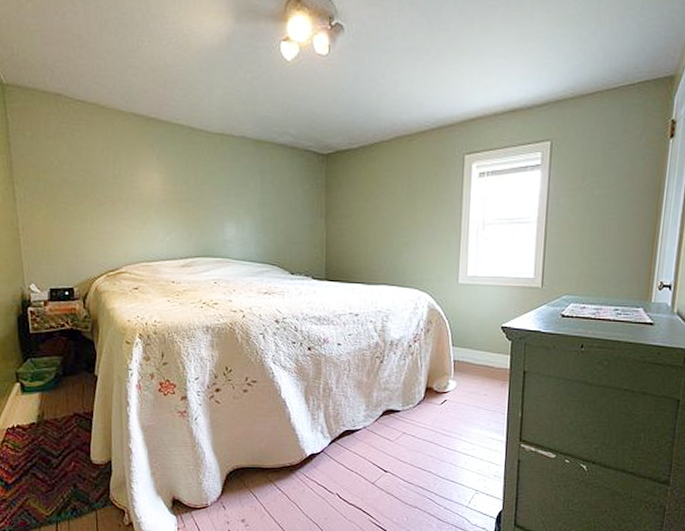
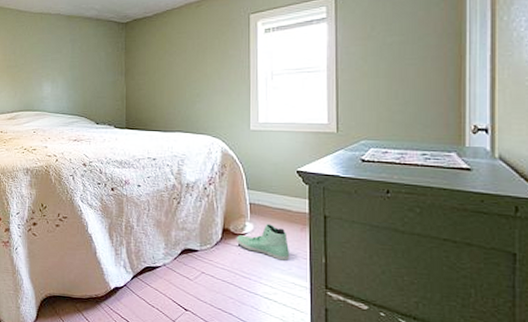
sneaker: none [438,381,489,417] -> present [236,224,289,261]

